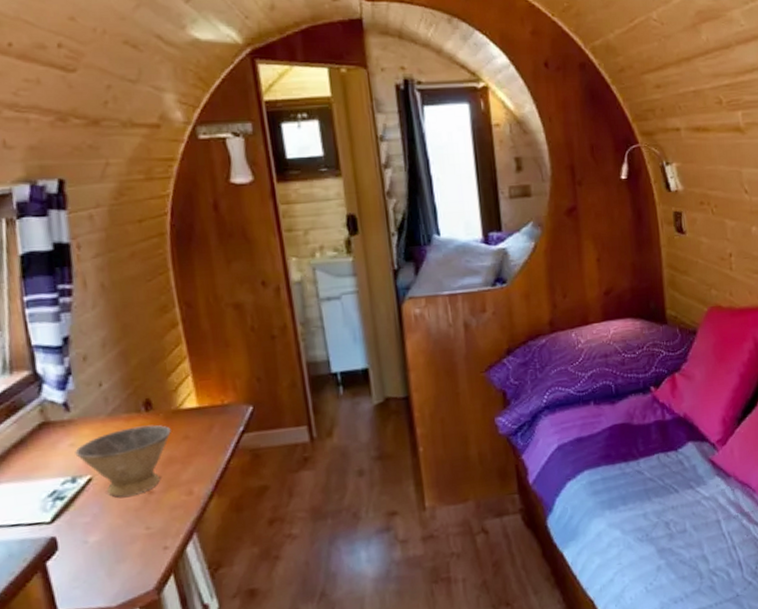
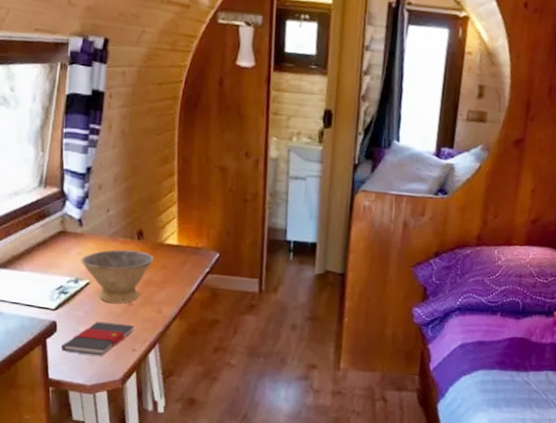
book: none [67,517,162,573] -> present [60,321,135,355]

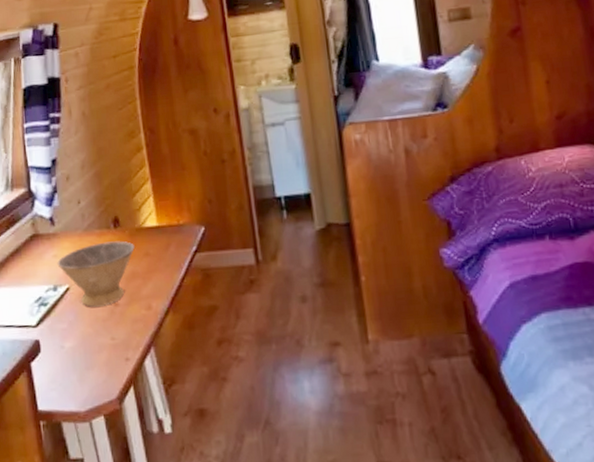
book: present [60,321,135,355] -> none [47,329,125,375]

